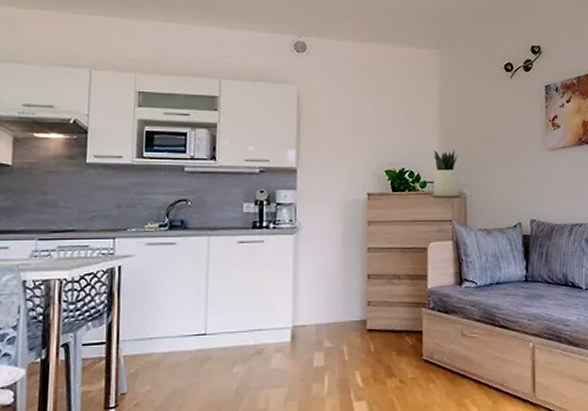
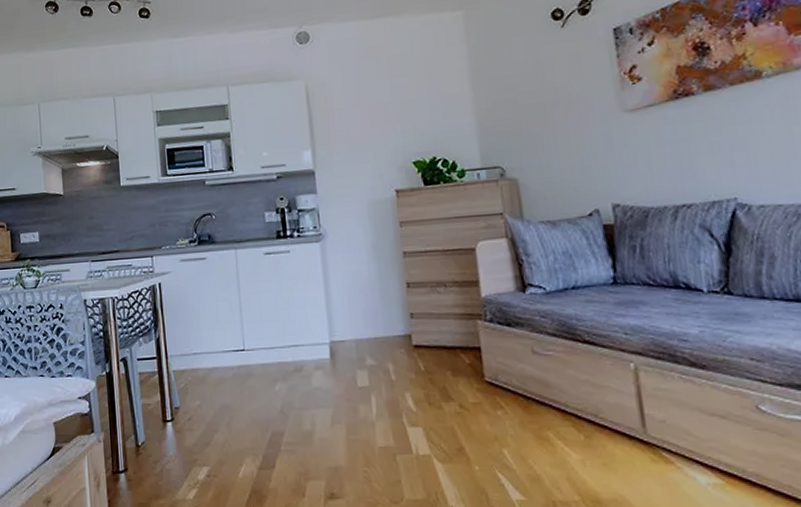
planter: present [430,149,463,197] -> none [470,127,513,188]

